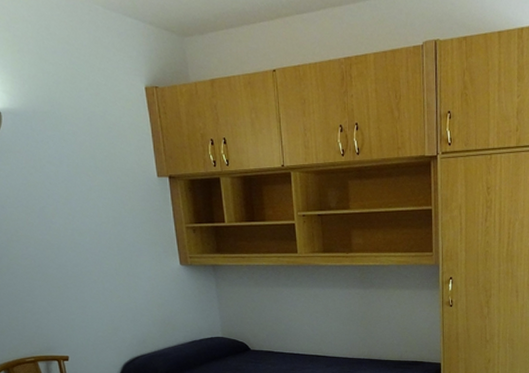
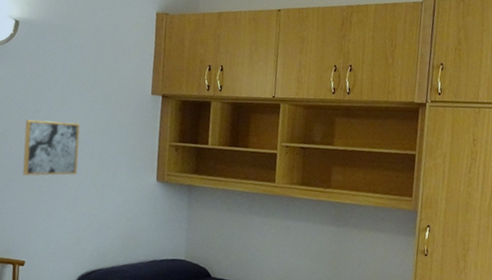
wall art: none [34,214,100,274] -> present [22,119,81,176]

